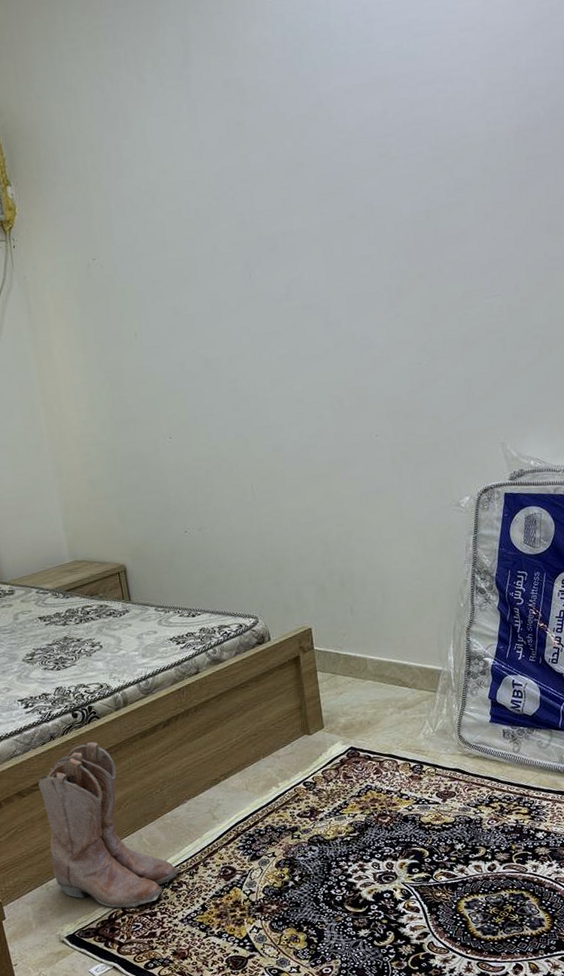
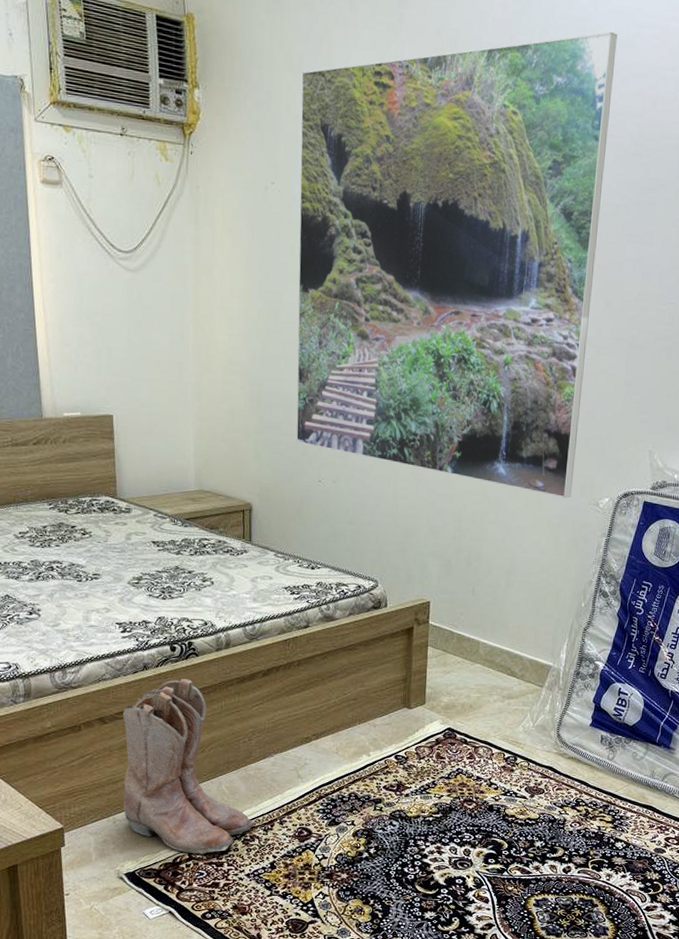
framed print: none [103,47,432,505] -> present [296,31,617,498]

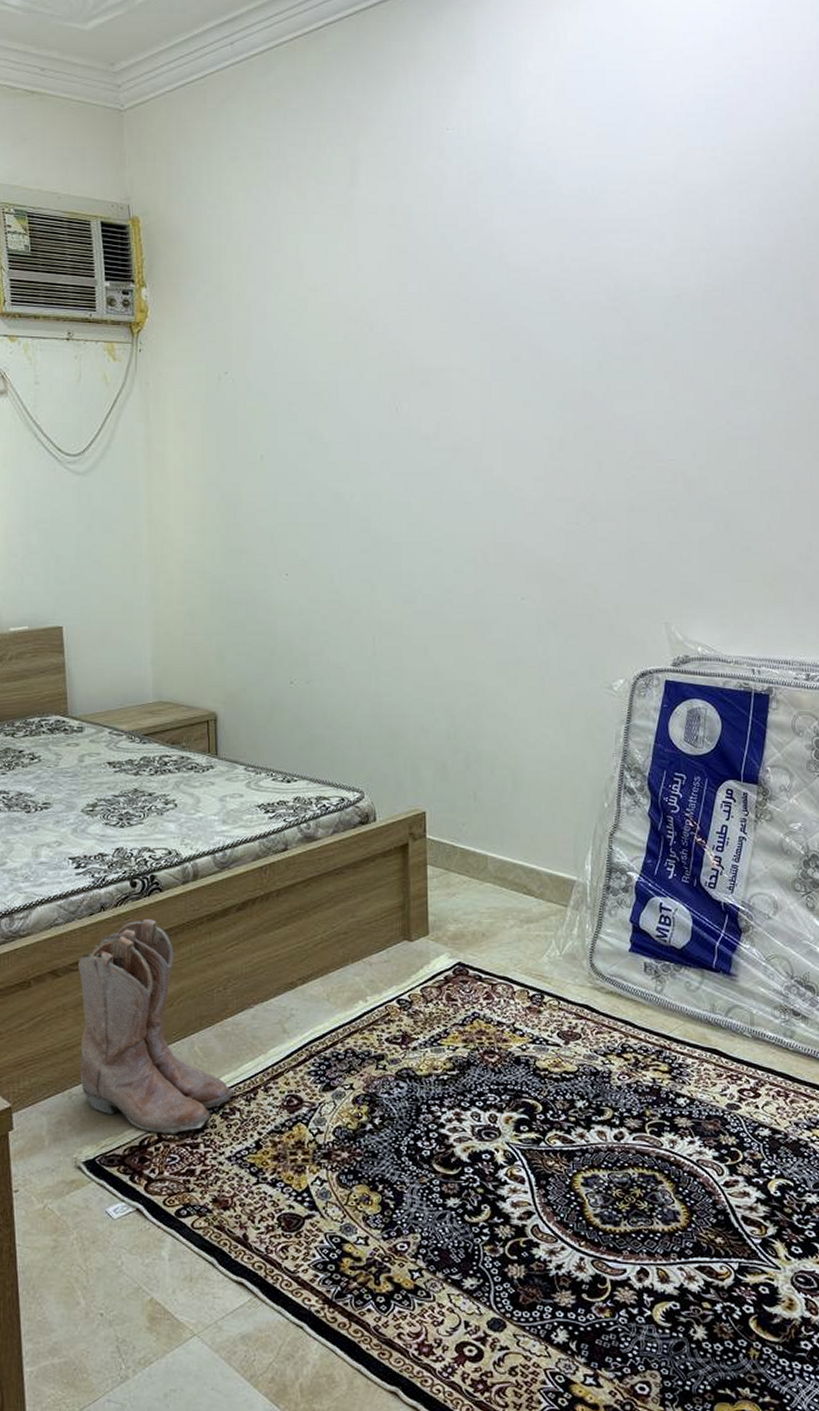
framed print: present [296,31,617,498] -> none [252,191,582,683]

